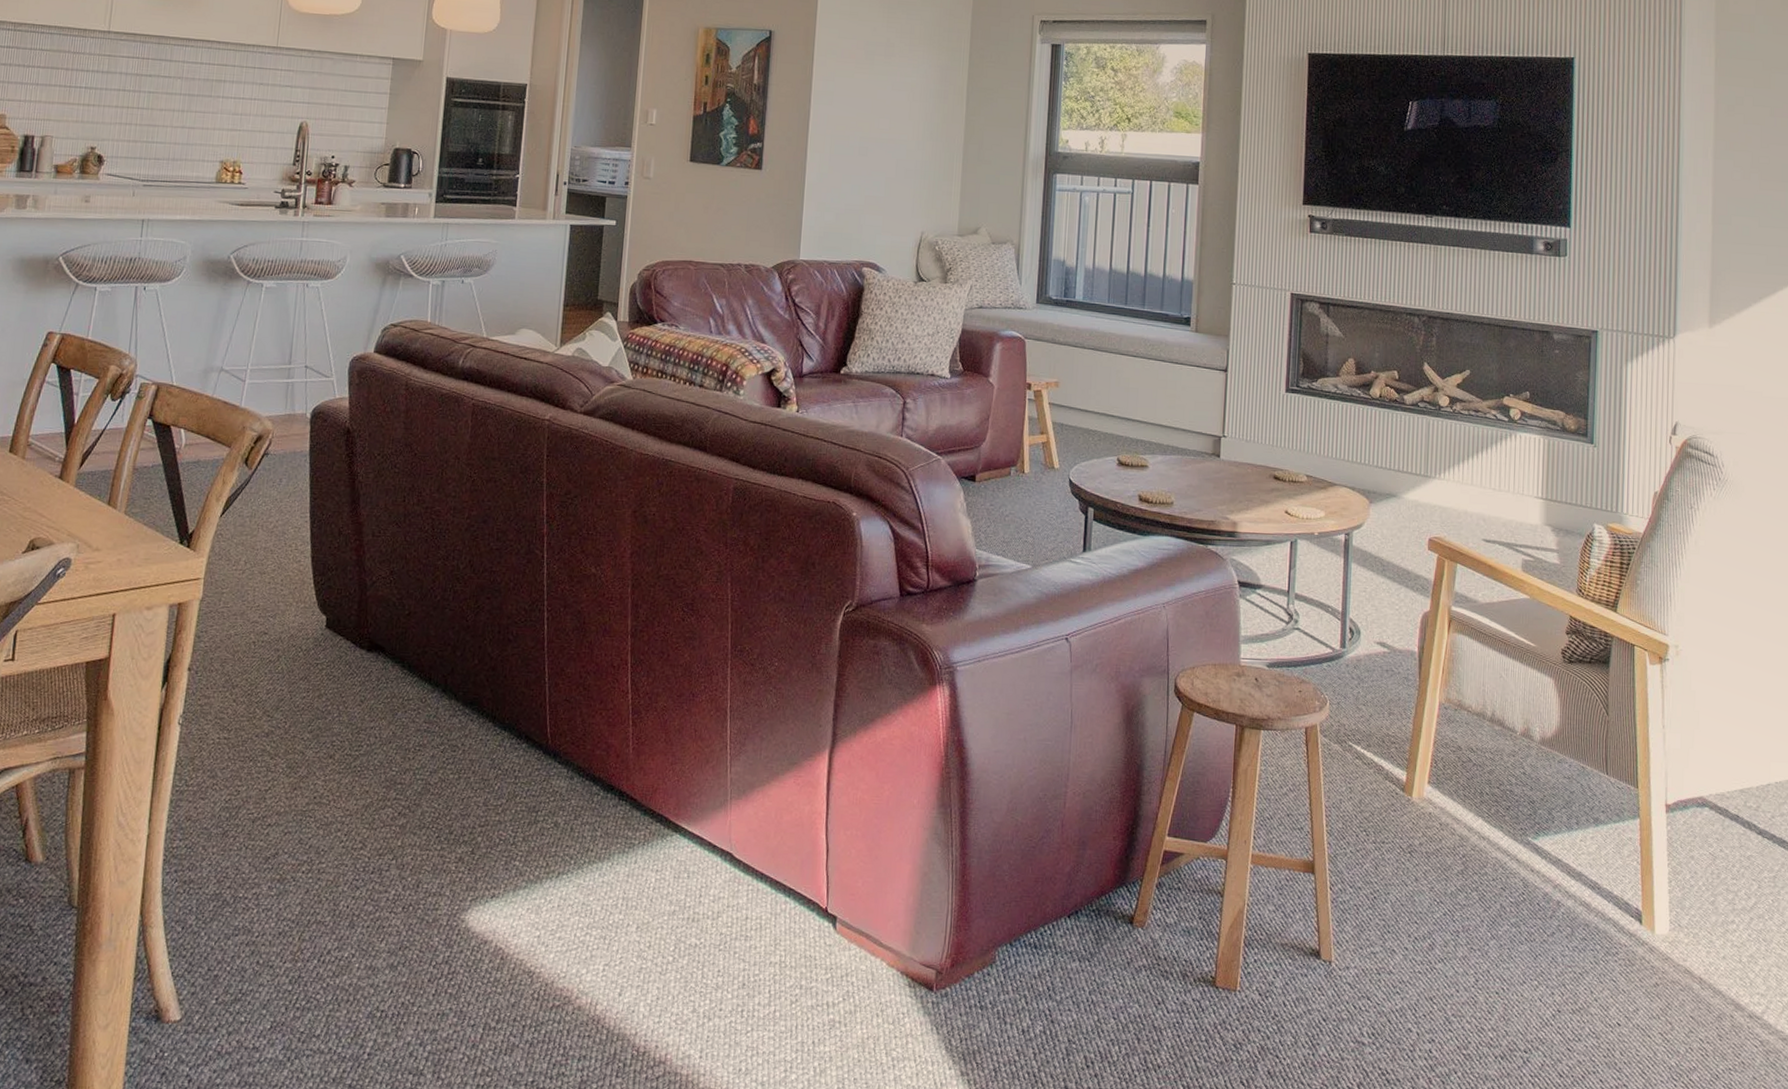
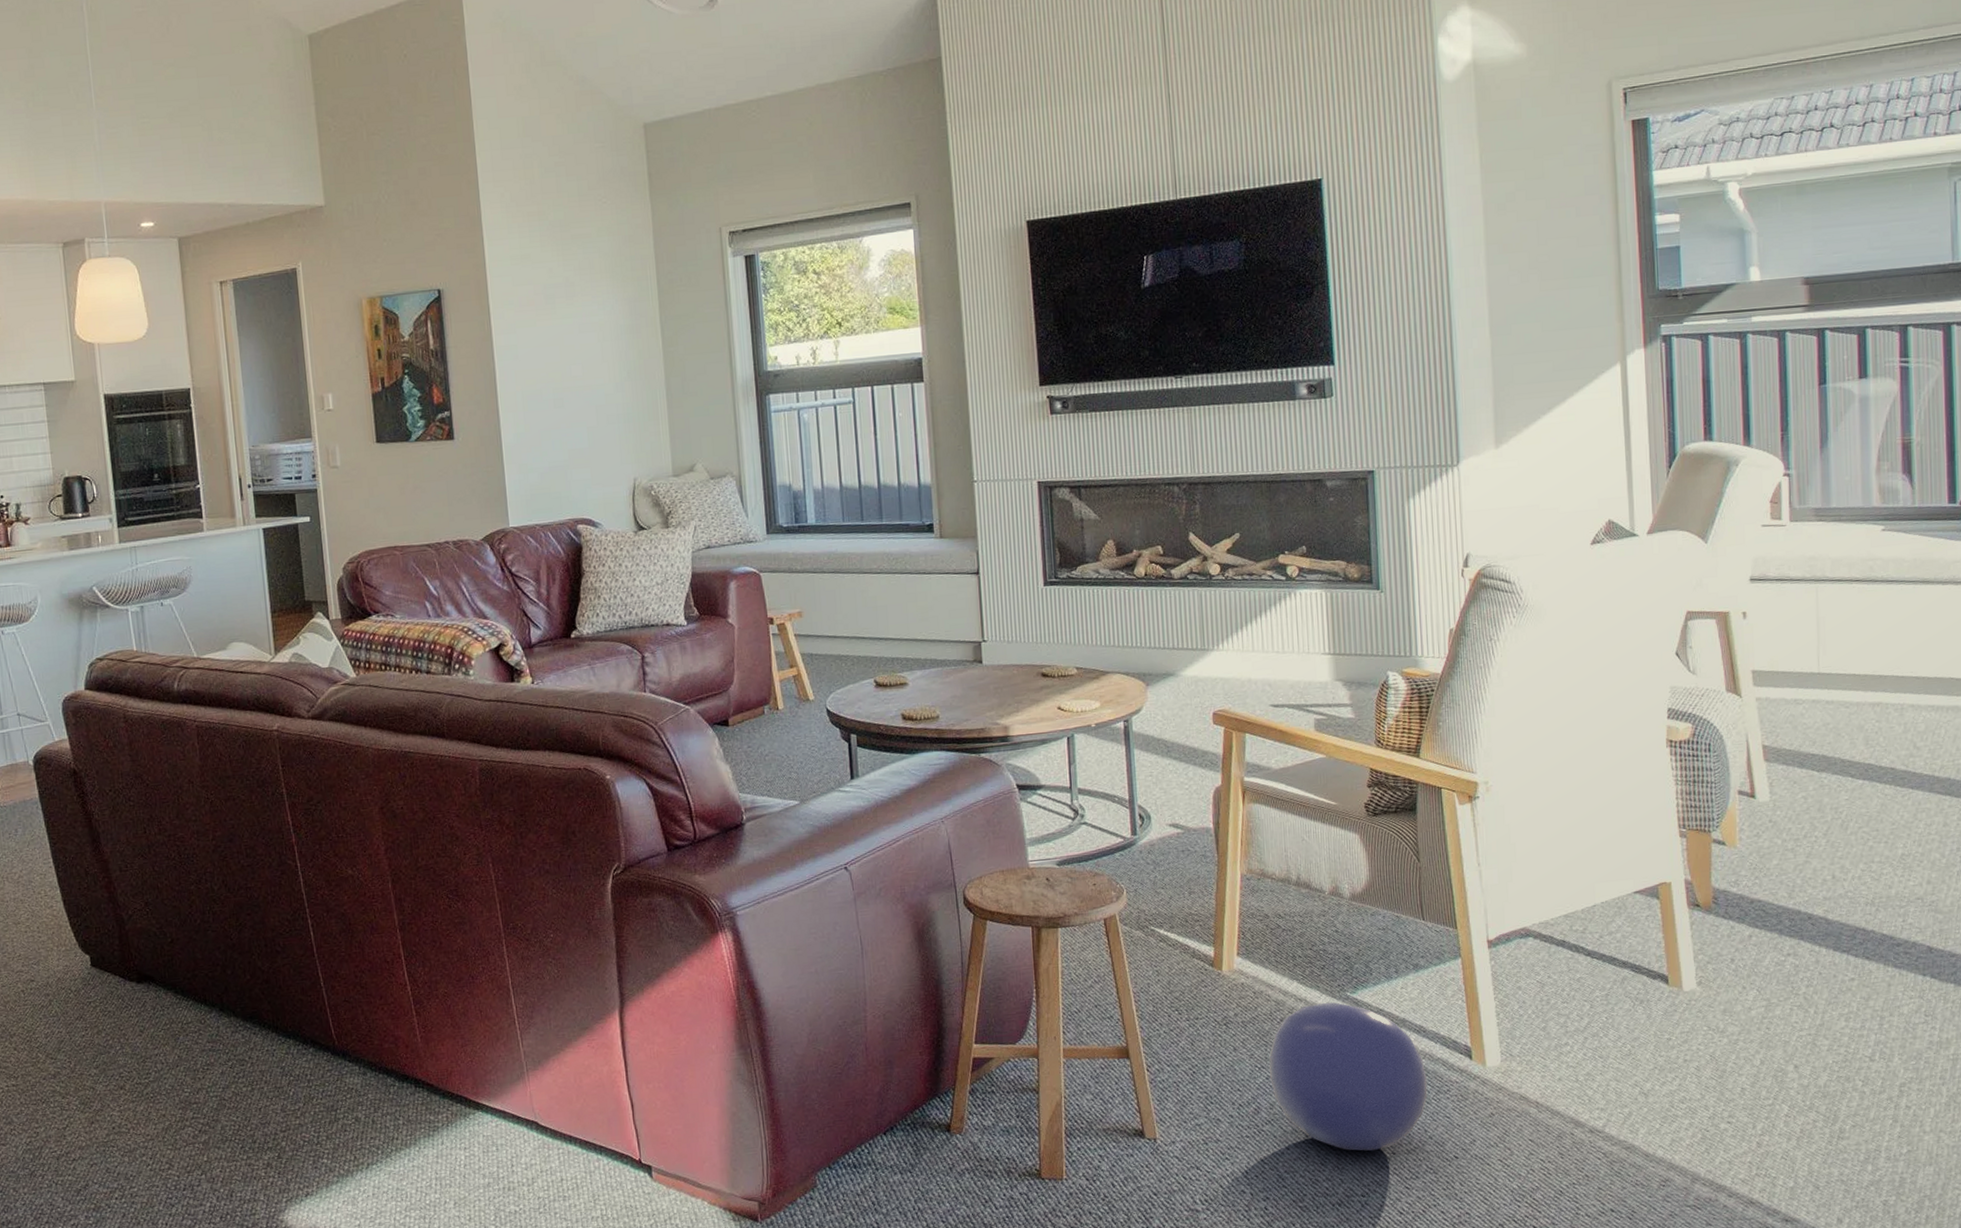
ball: none [1446,844,1597,1006] -> present [1269,1002,1428,1152]

